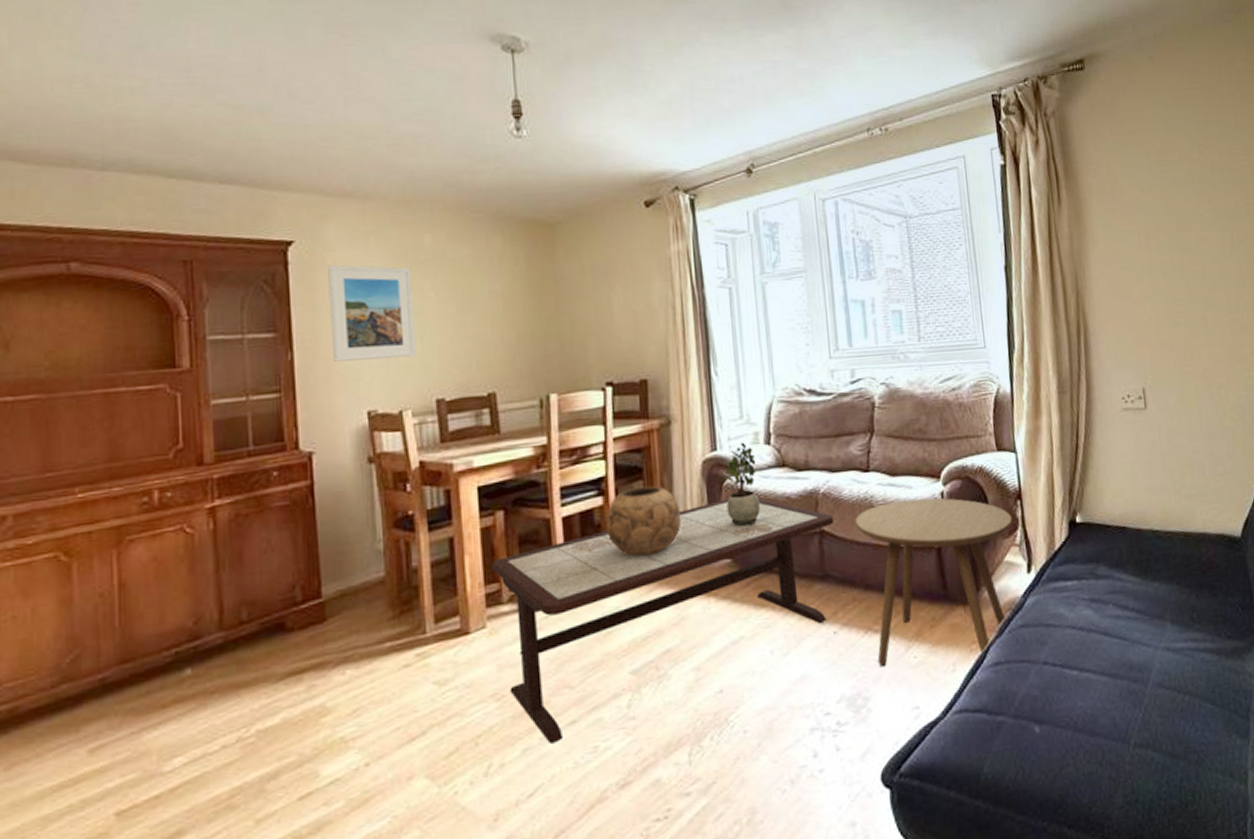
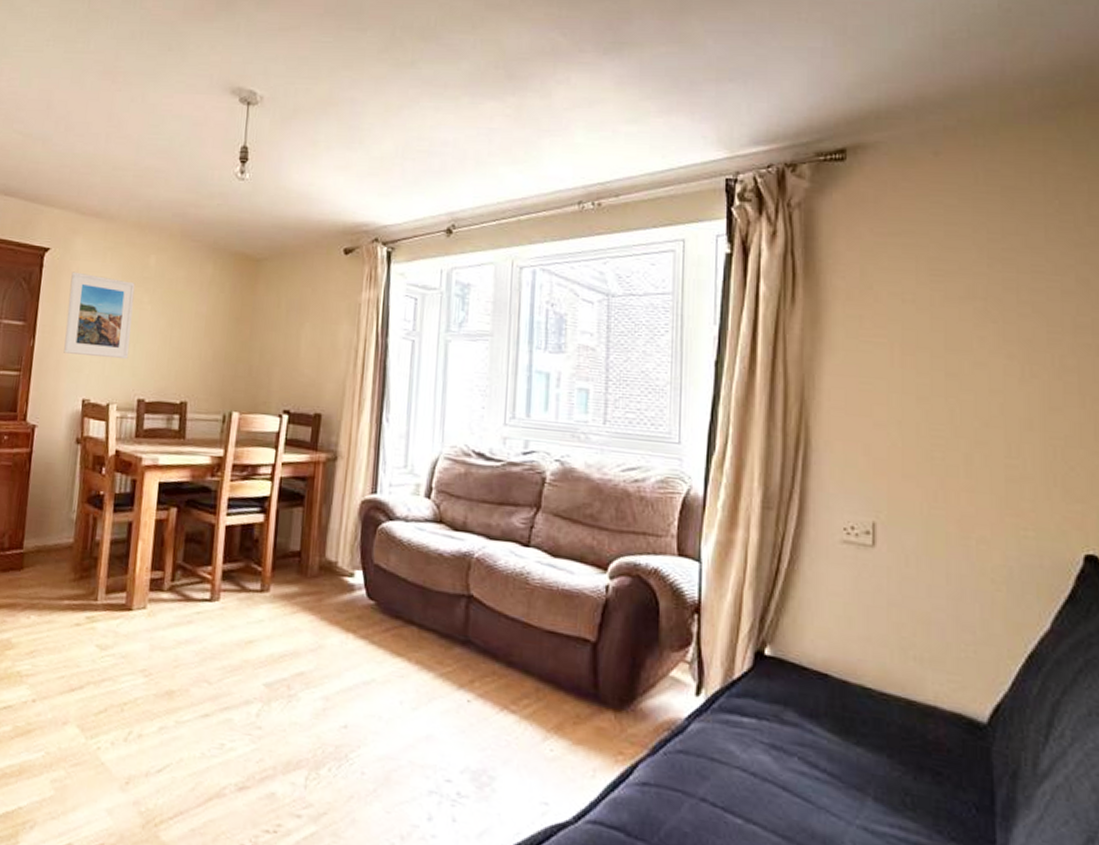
coffee table: present [492,498,834,744] -> none [157,541,484,730]
decorative bowl: present [606,486,682,557] -> none [263,512,333,580]
potted plant: present [725,442,760,527] -> none [378,491,414,574]
side table: present [854,498,1012,668] -> none [506,583,685,768]

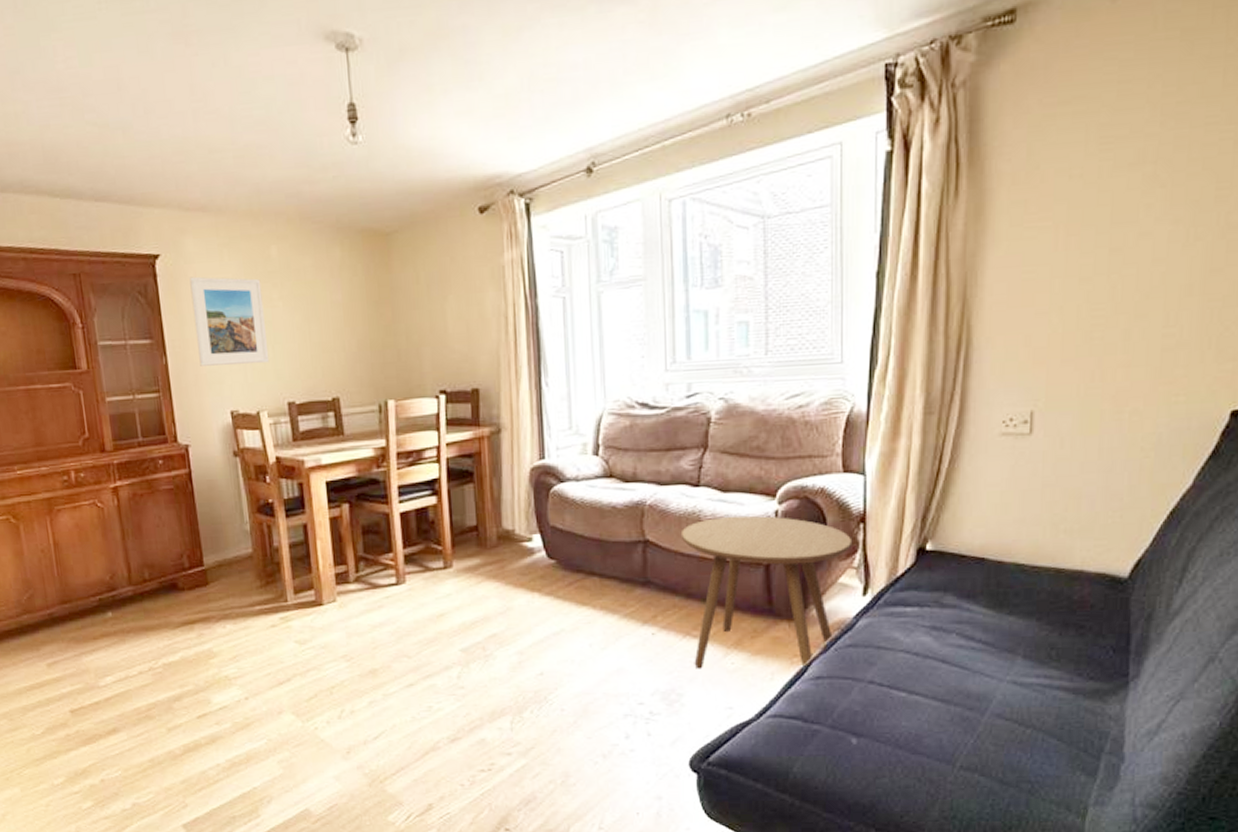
side table: none [506,583,685,768] -> present [680,516,851,669]

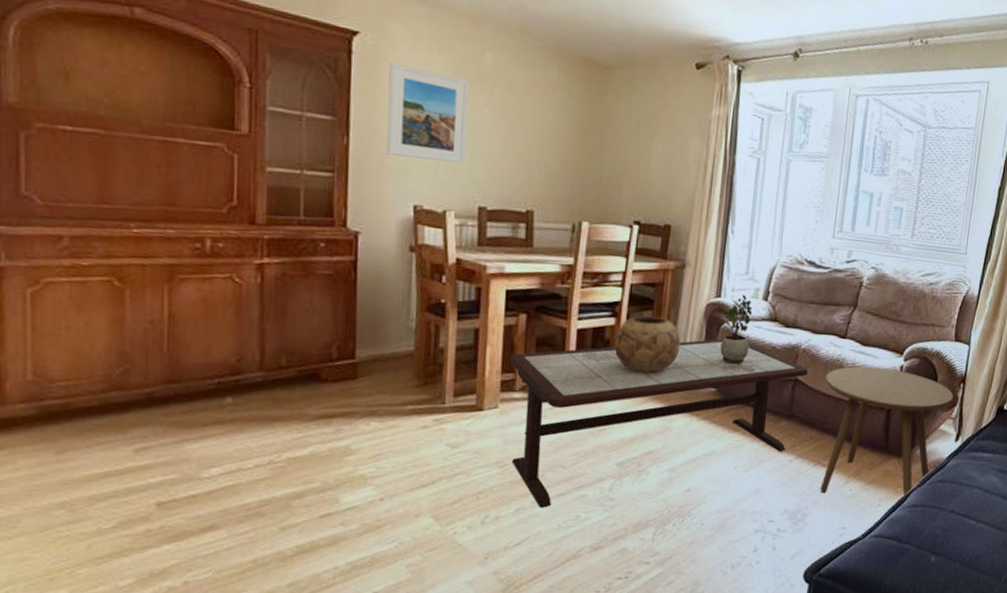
coffee table: none [340,504,658,700] -> present [510,338,808,508]
decorative bowl: none [439,489,509,552] -> present [614,315,680,374]
potted plant: none [552,452,585,532] -> present [720,294,753,365]

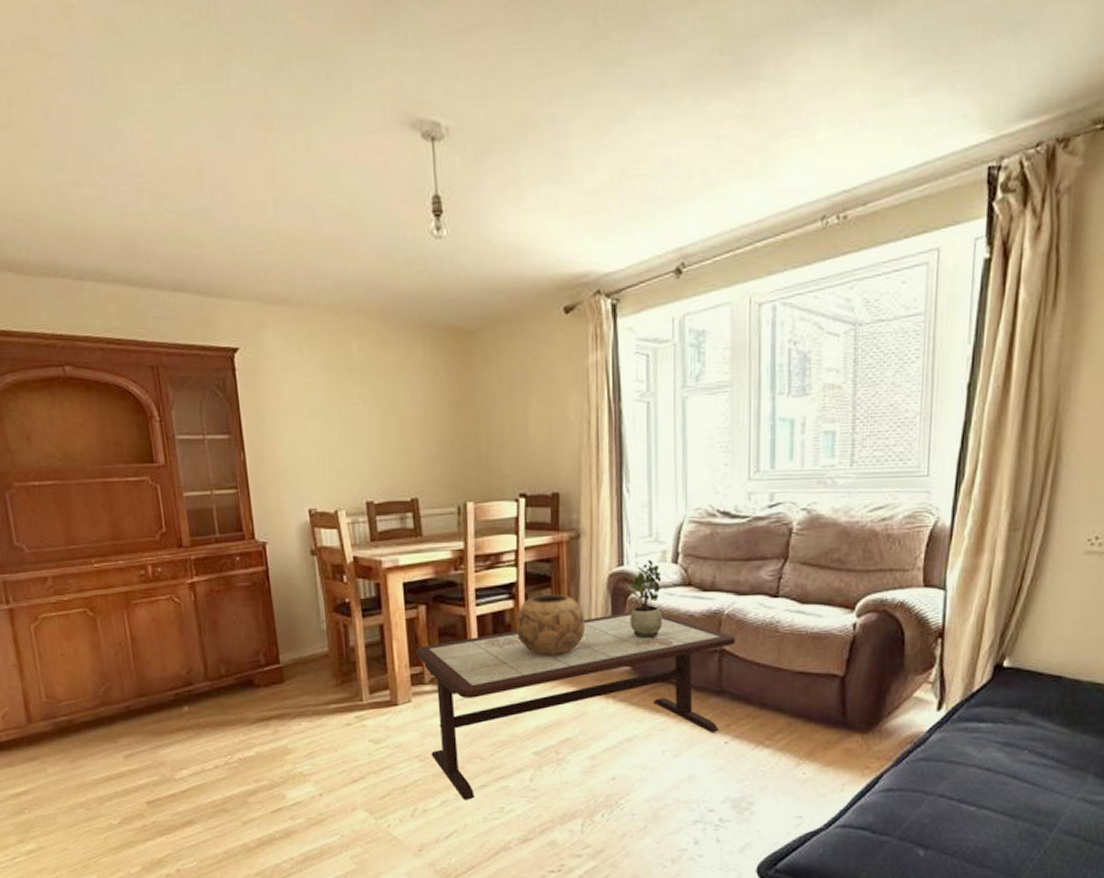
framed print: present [386,62,469,165] -> none [268,371,349,463]
side table: present [820,366,953,496] -> none [757,628,929,779]

